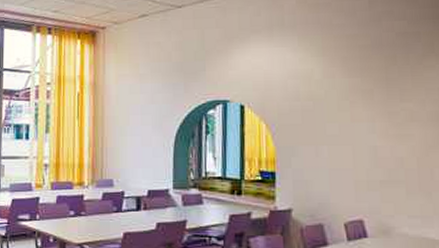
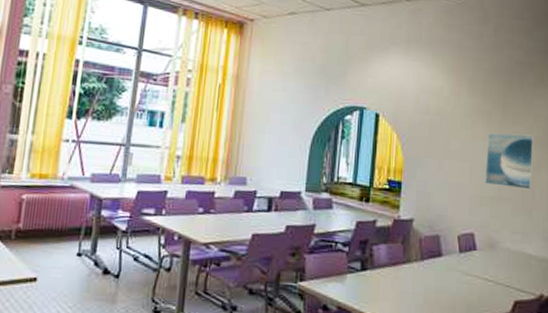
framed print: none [370,110,430,170] -> present [485,133,534,190]

